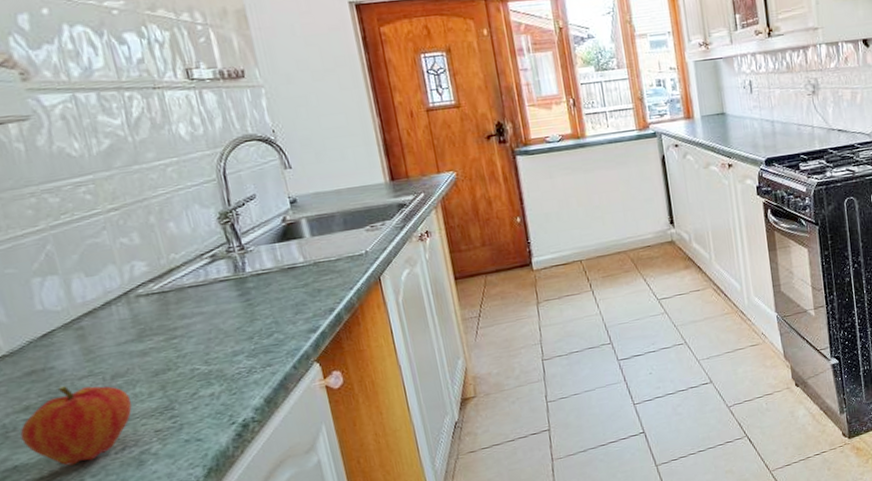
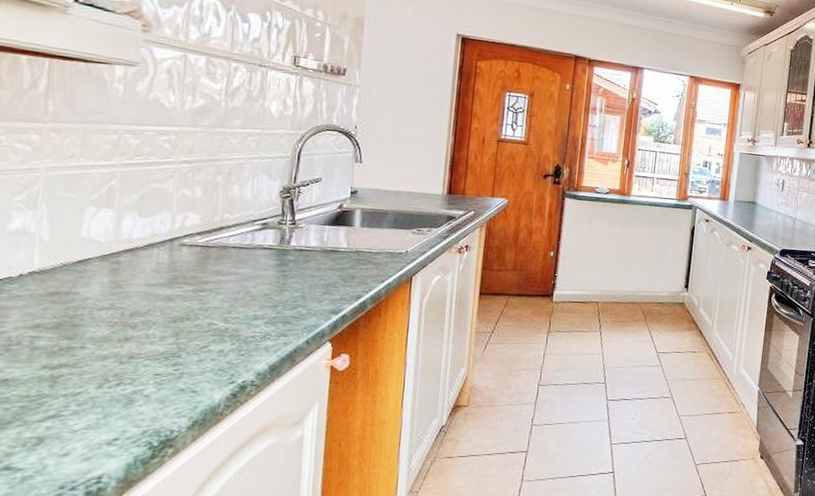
fruit: present [20,386,132,466] -> none [21,313,141,390]

